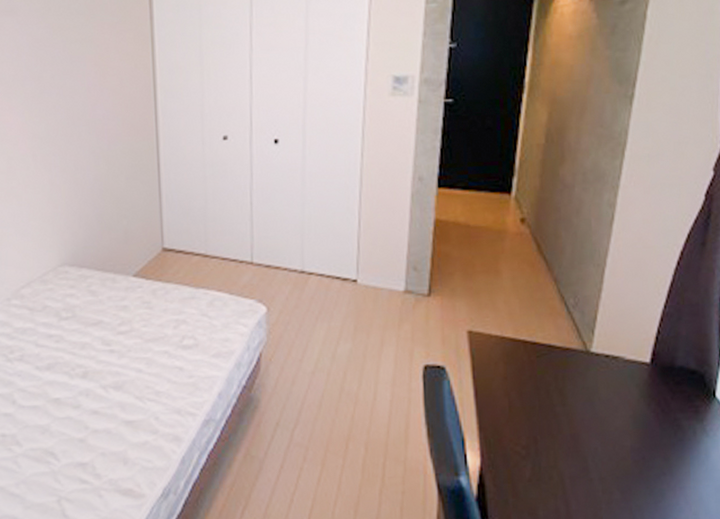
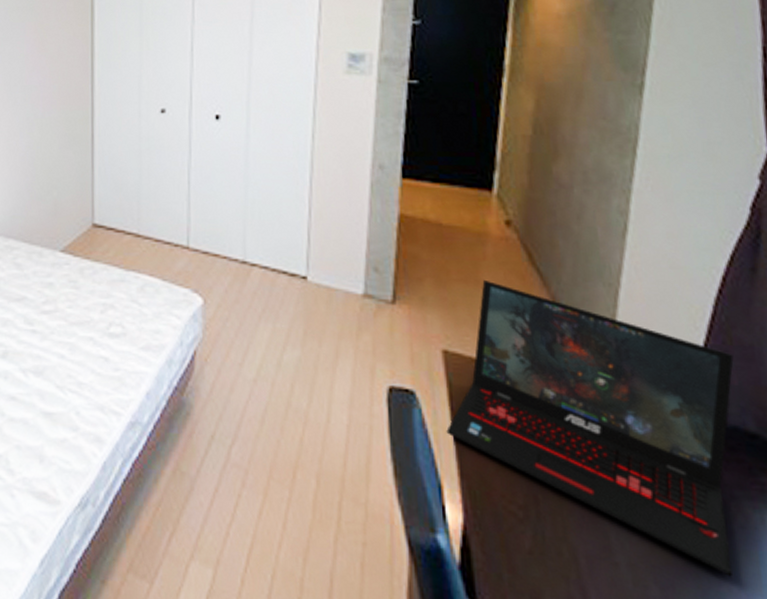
laptop: none [469,269,684,477] -> present [446,279,734,577]

